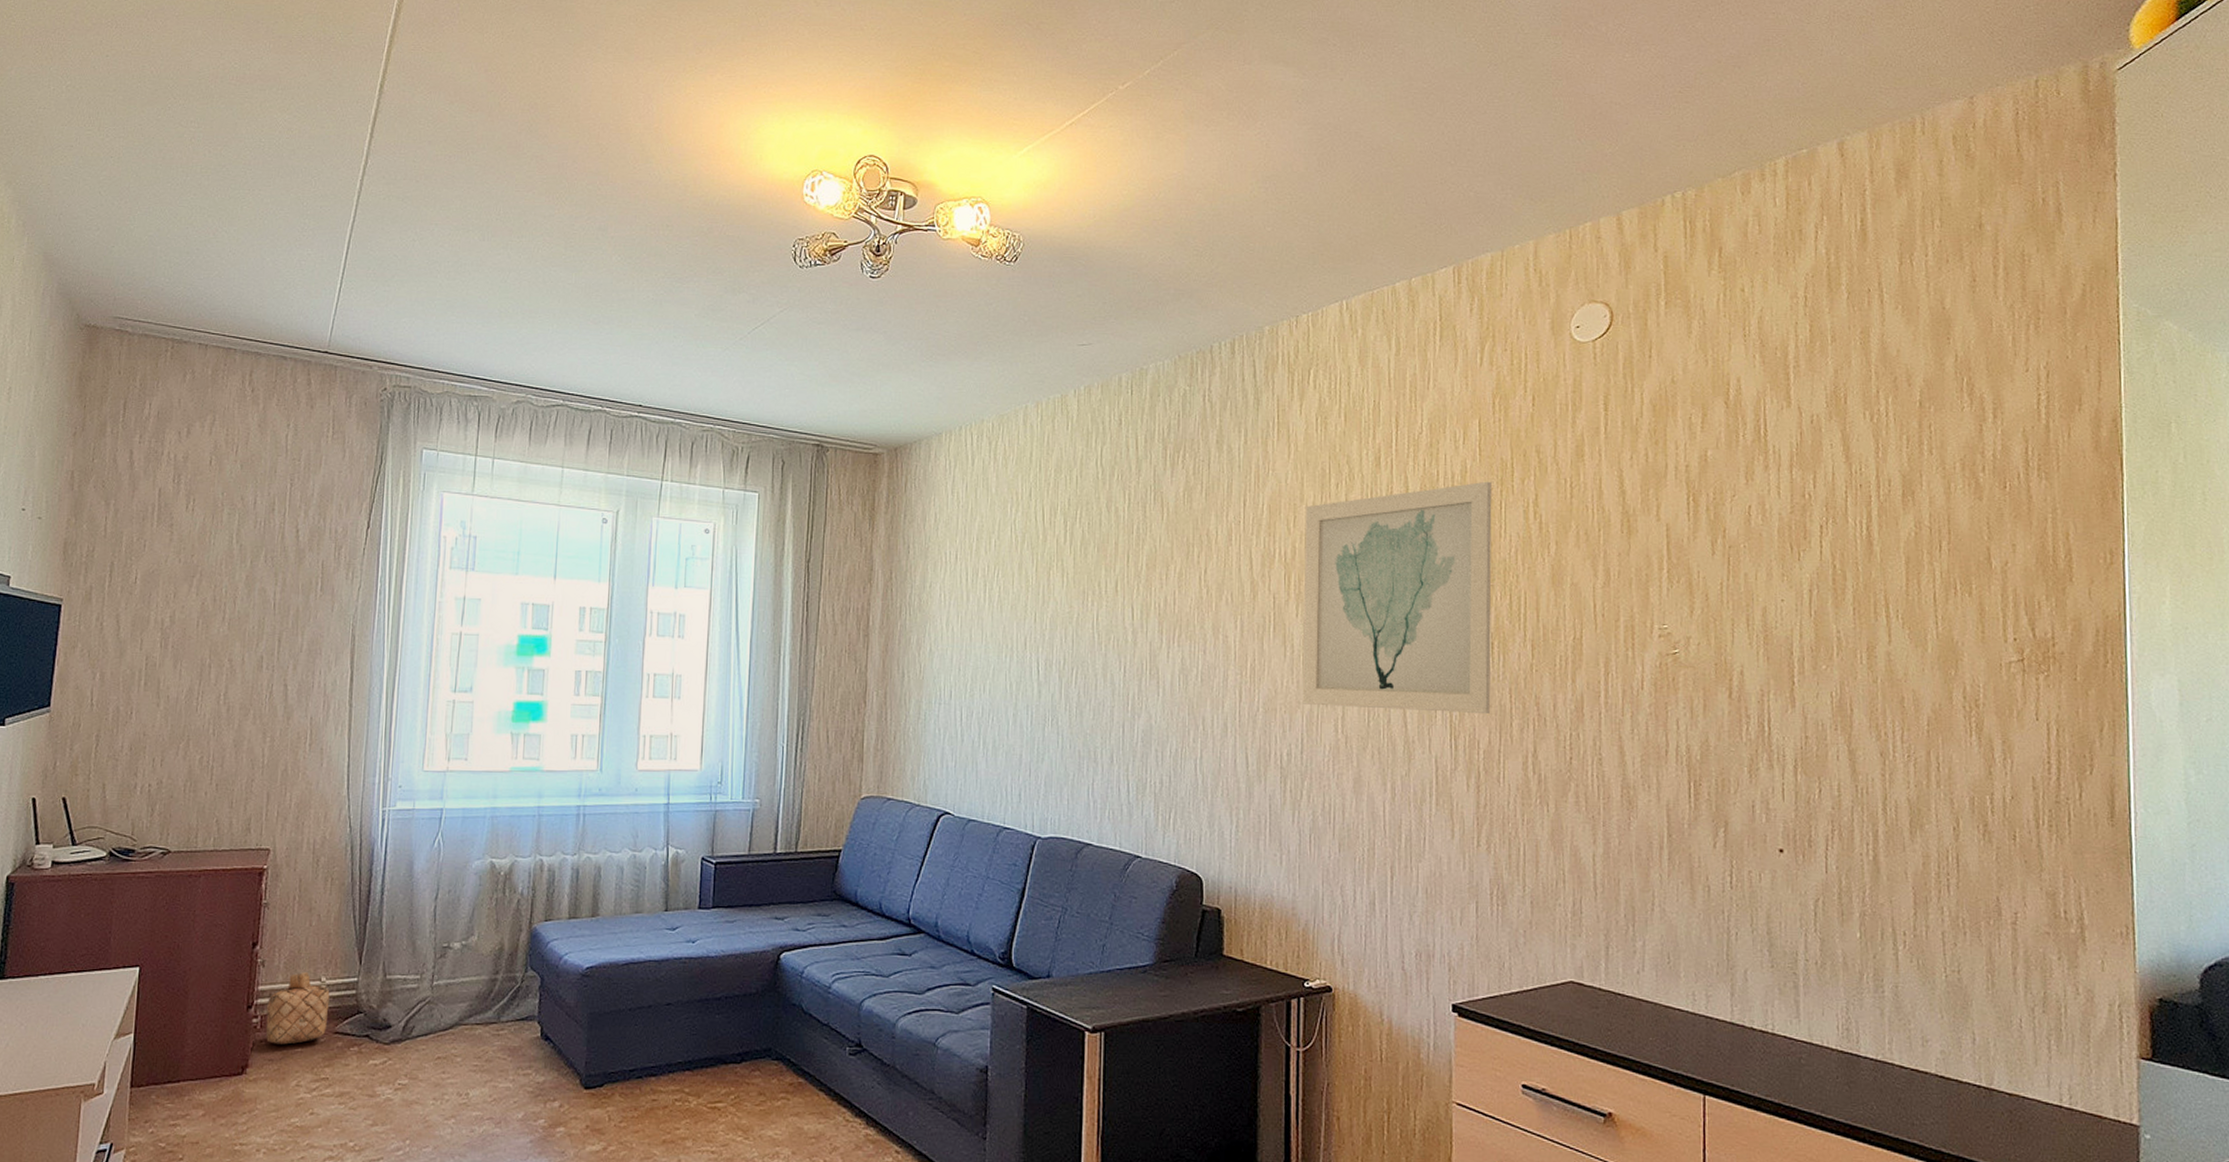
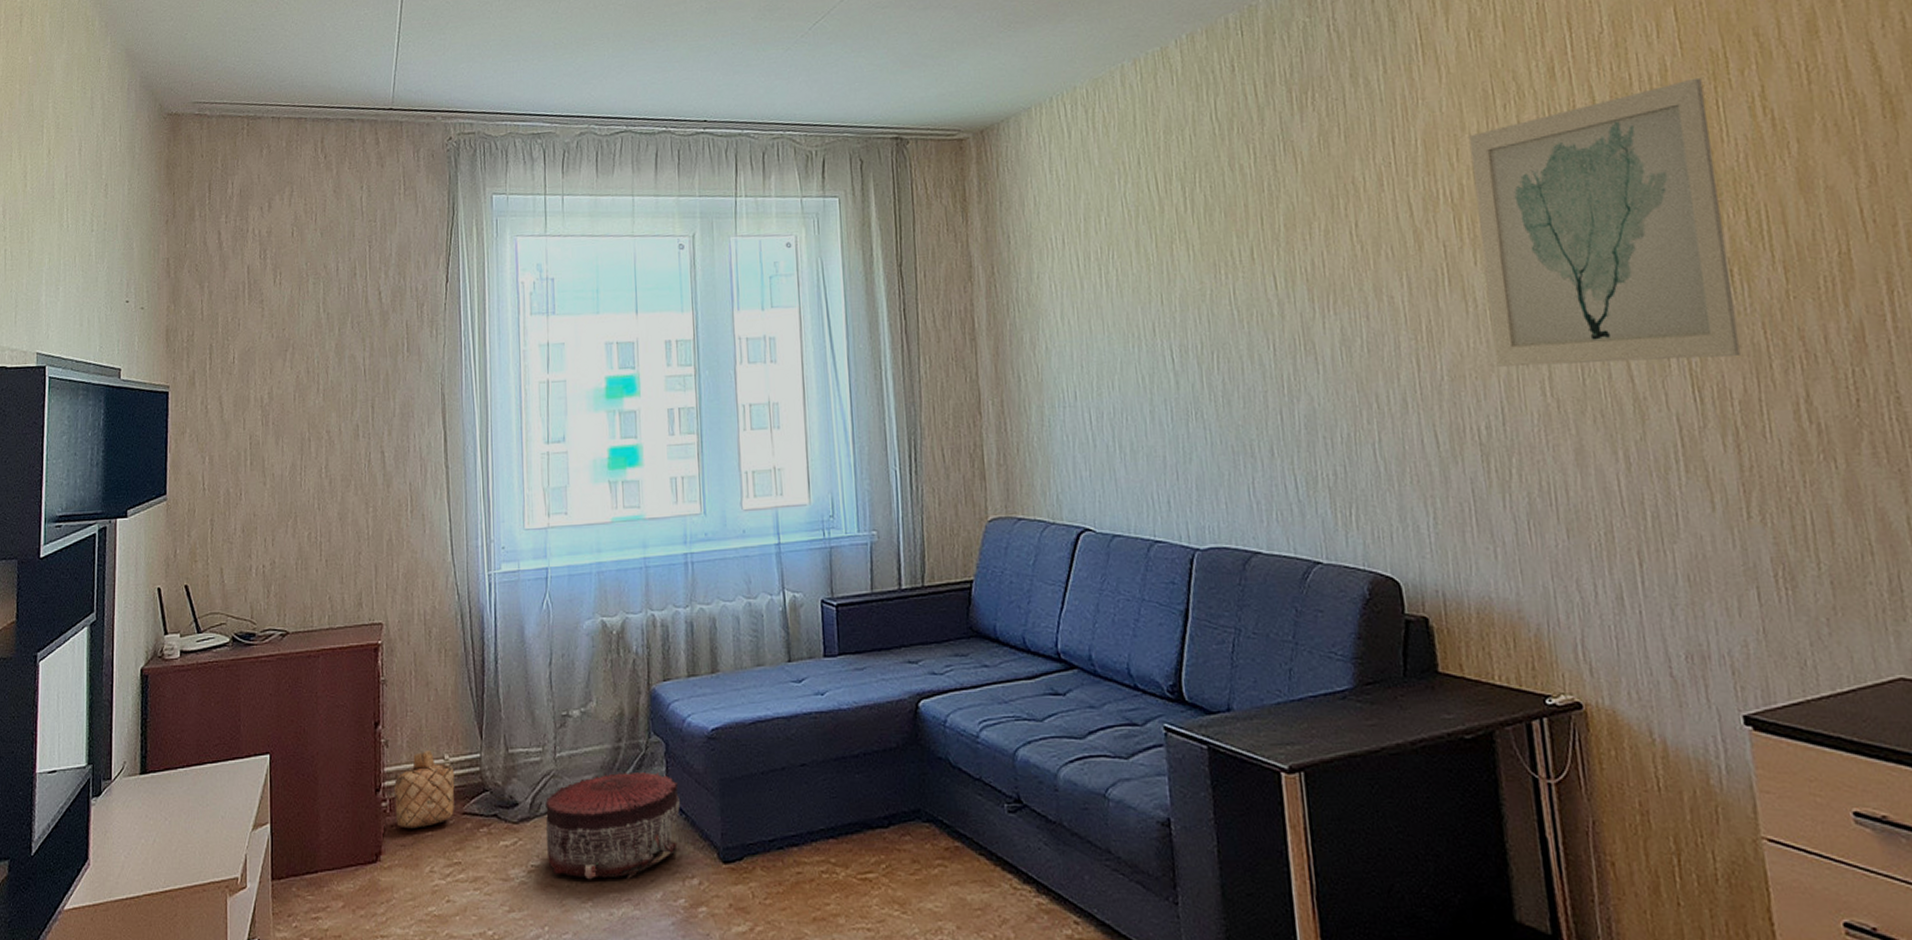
pouf: none [415,1002,550,1099] -> present [545,772,680,880]

